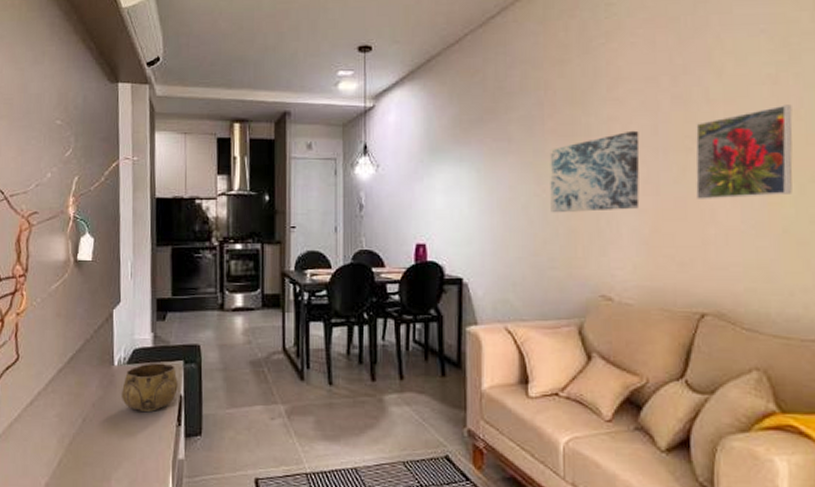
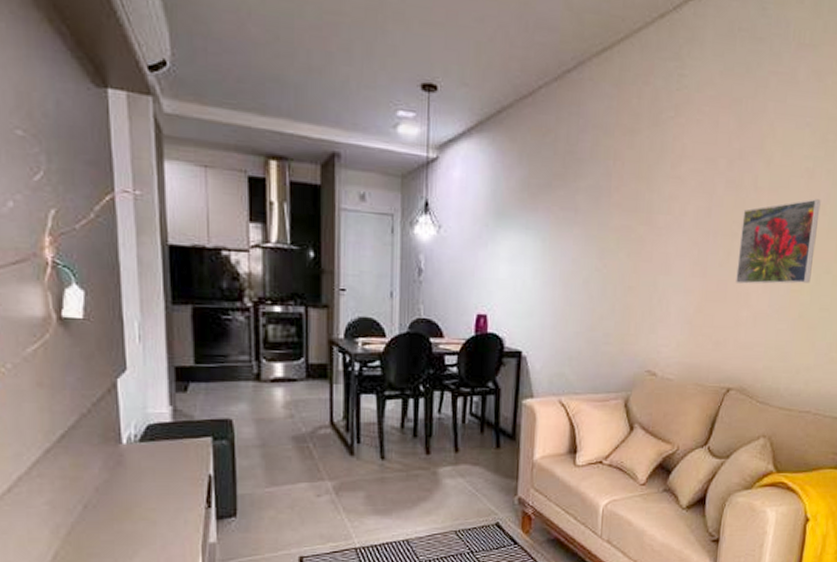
decorative bowl: present [121,363,178,412] -> none [132,440,206,494]
wall art: present [550,130,640,213] -> none [609,211,695,290]

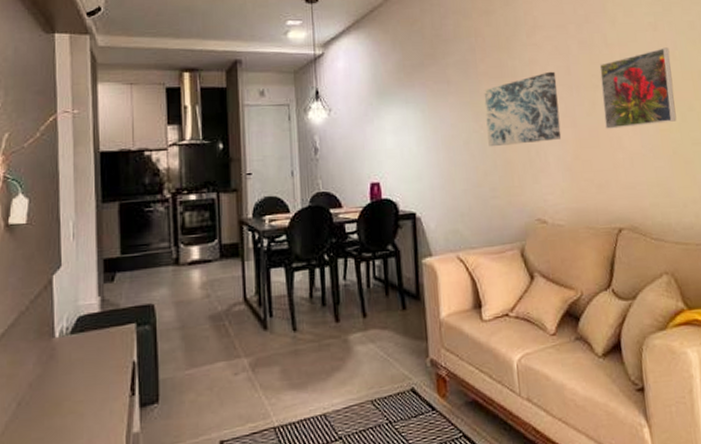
wall art: none [609,211,695,290] -> present [483,71,562,147]

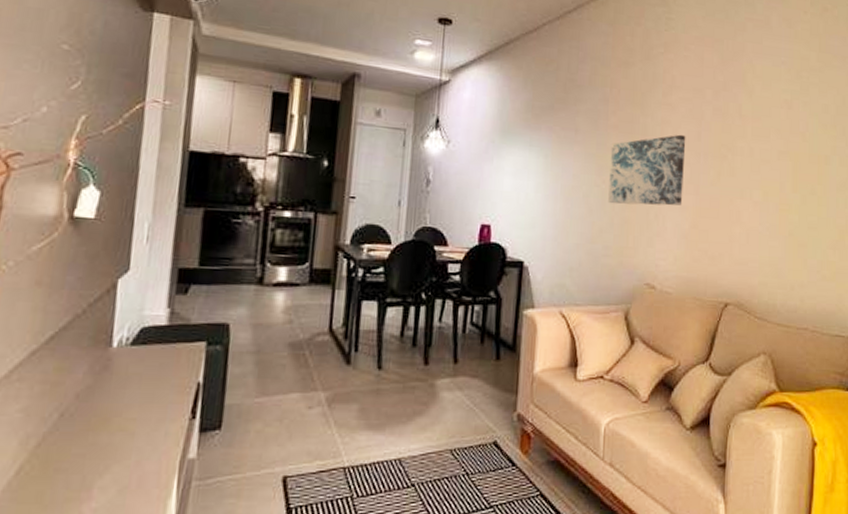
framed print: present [599,47,677,129] -> none [727,127,801,204]

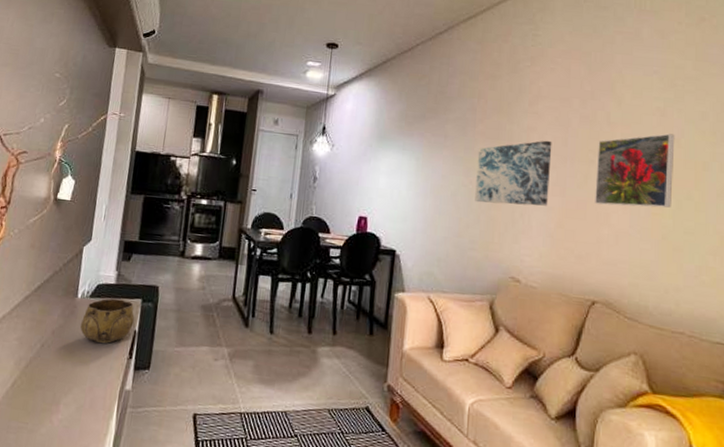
decorative bowl: none [117,344,197,402] -> present [80,298,135,344]
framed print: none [727,127,801,204] -> present [595,133,675,208]

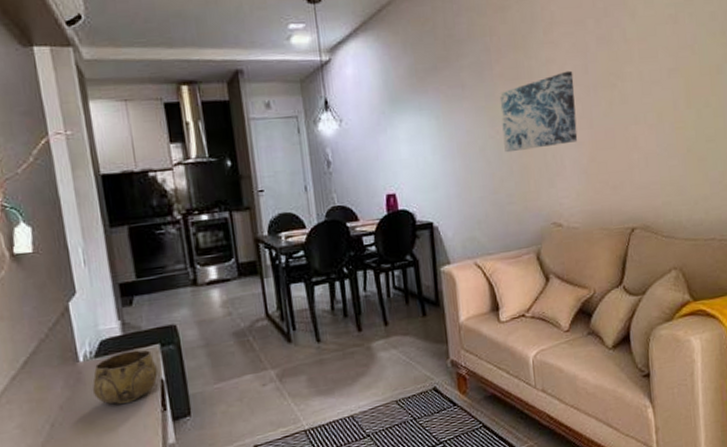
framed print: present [595,133,675,208] -> none [617,41,693,129]

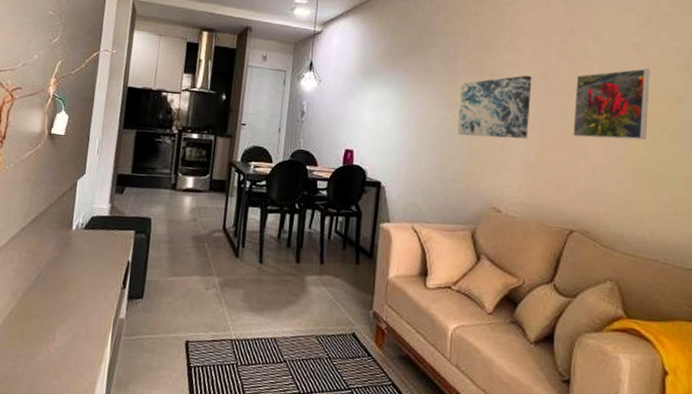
decorative bowl: present [92,349,158,404] -> none [75,230,128,274]
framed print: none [617,41,693,129] -> present [573,68,650,140]

